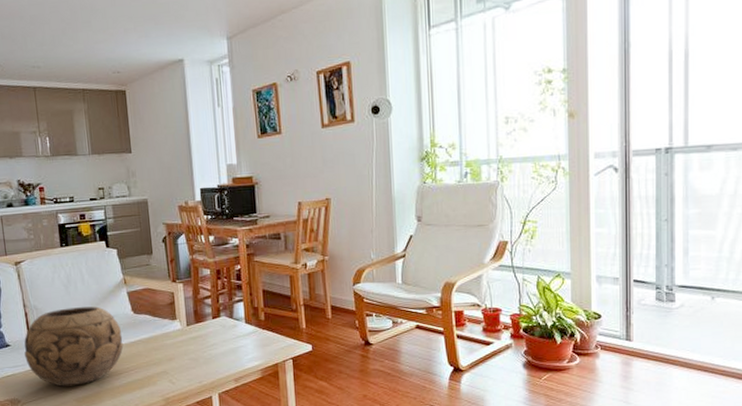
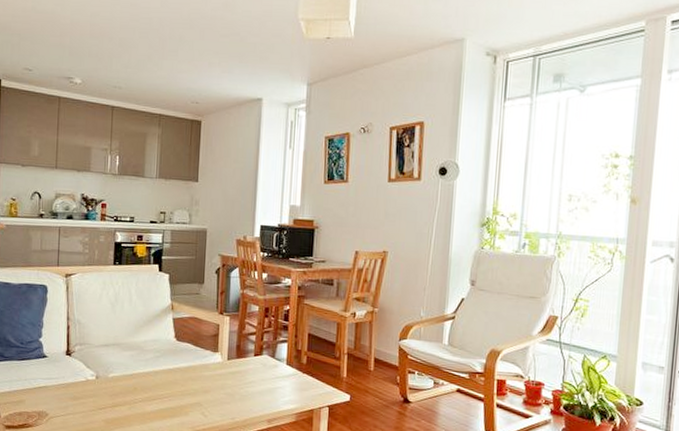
decorative bowl: present [24,306,124,387] -> none [60,326,162,406]

